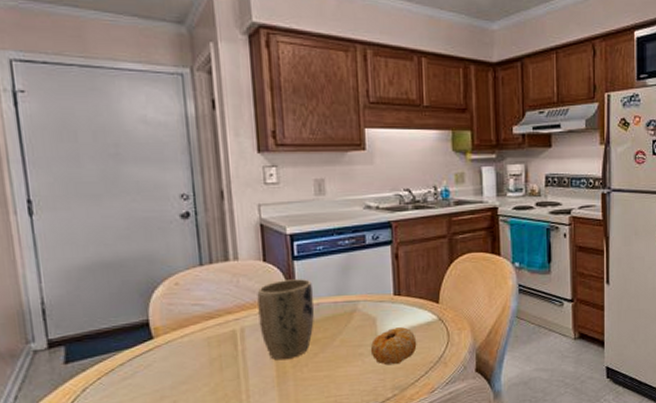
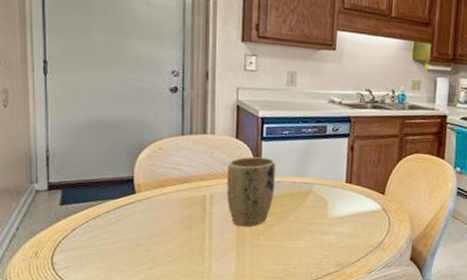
fruit: present [370,327,417,366] -> none [319,211,361,245]

